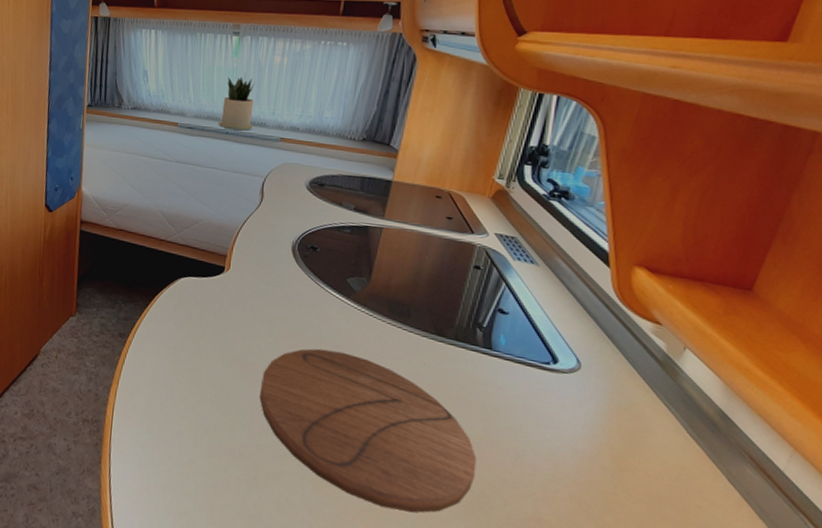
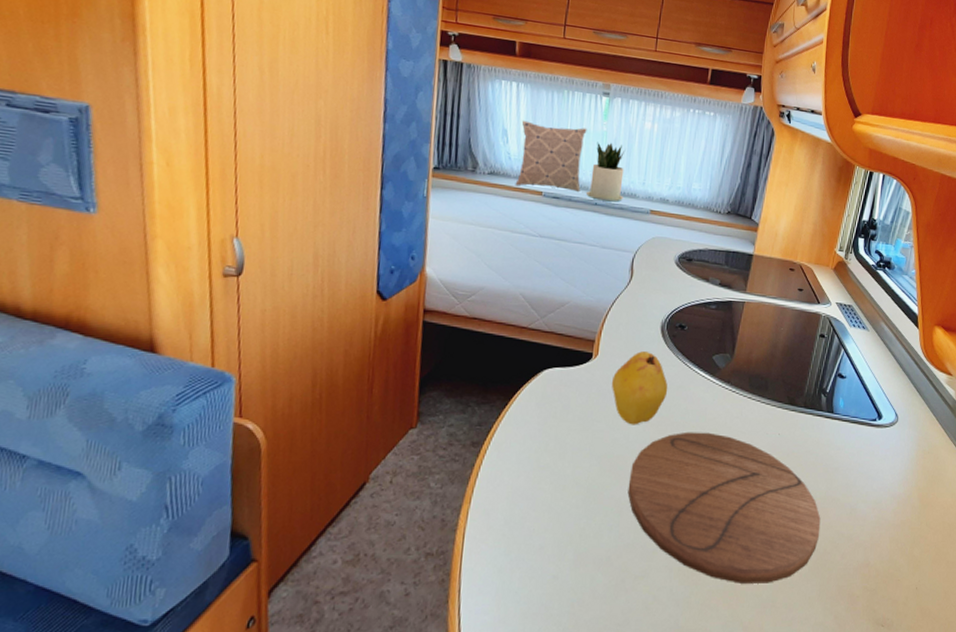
pillow: none [154,62,219,123] -> present [515,120,587,193]
fruit: none [242,268,300,336] -> present [611,351,668,425]

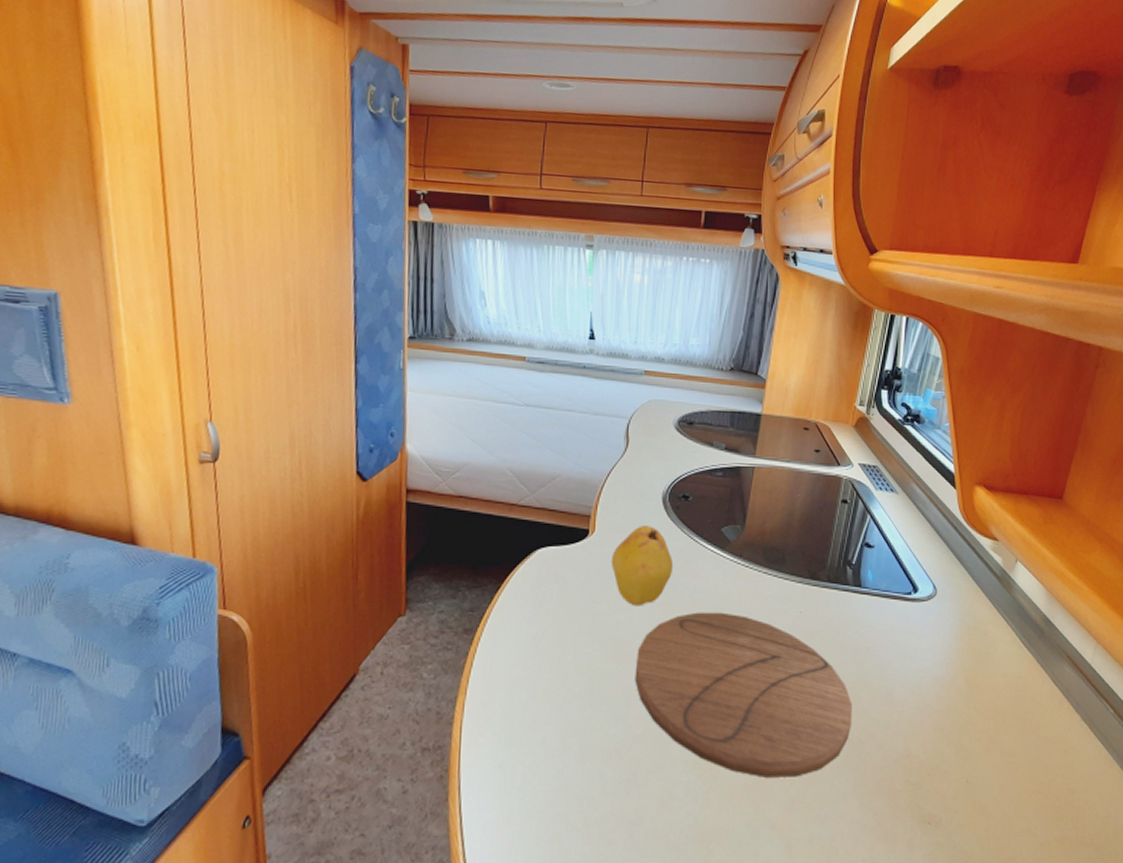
pillow: present [515,120,587,193] -> none [496,281,571,356]
planter: present [585,142,626,202] -> none [572,299,614,364]

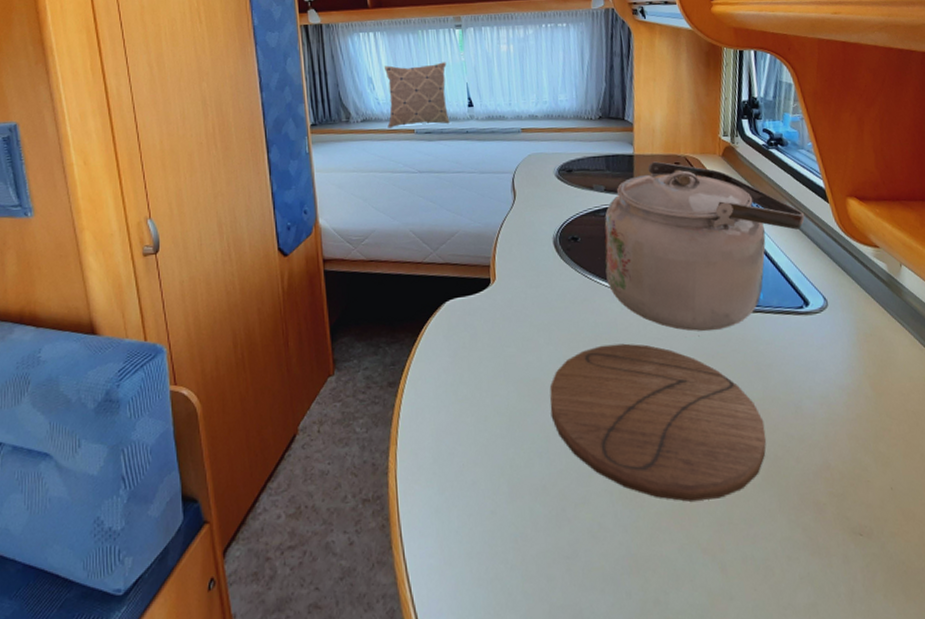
pillow: none [496,281,571,356] -> present [385,62,450,128]
fruit: present [610,526,674,607] -> none [514,269,573,346]
kettle: none [712,424,930,607] -> present [604,161,805,331]

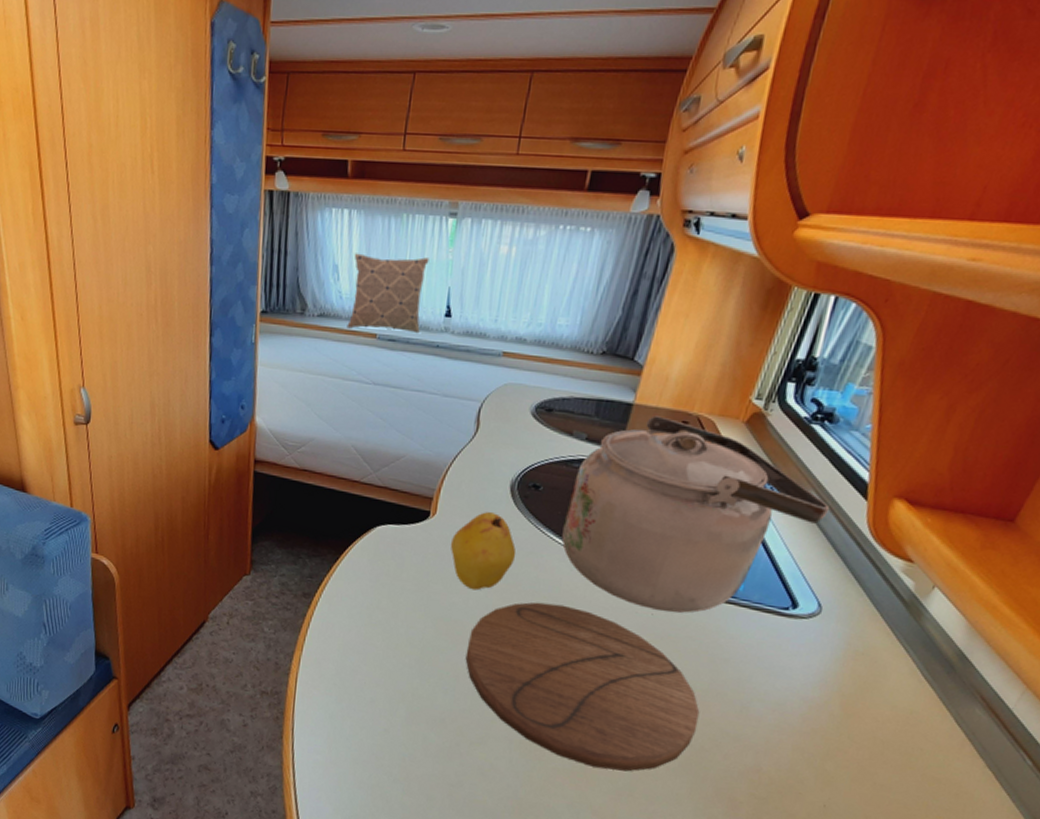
fruit: none [514,269,573,346] -> present [450,512,516,590]

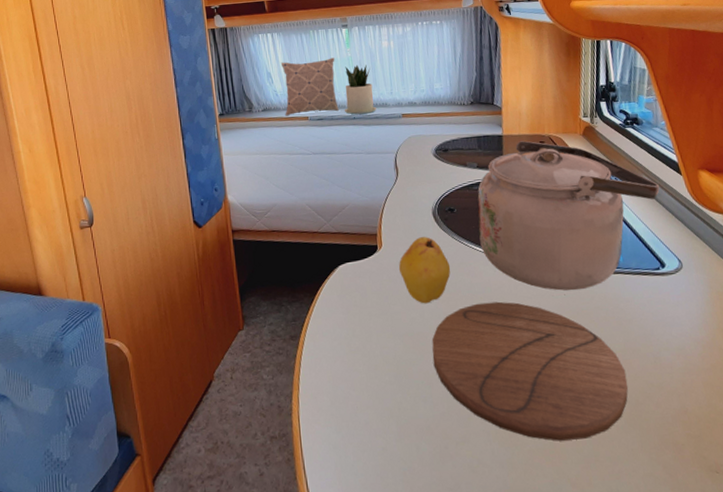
planter: none [426,273,475,344] -> present [344,64,376,115]

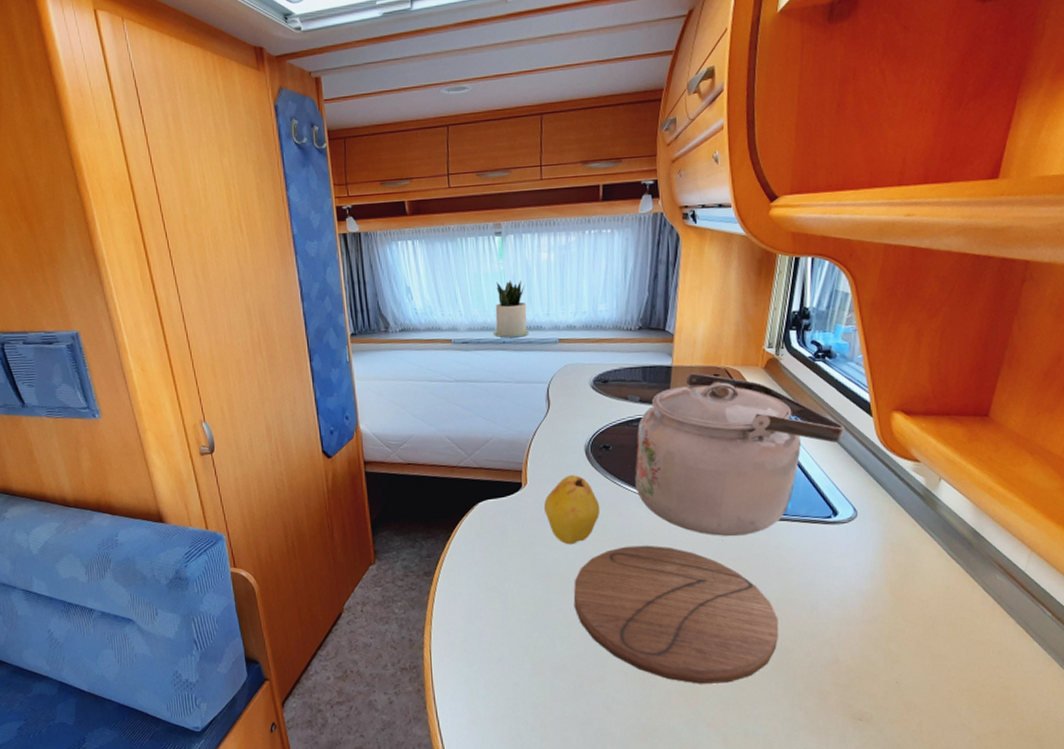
pillow: present [281,57,339,116] -> none [423,271,487,338]

